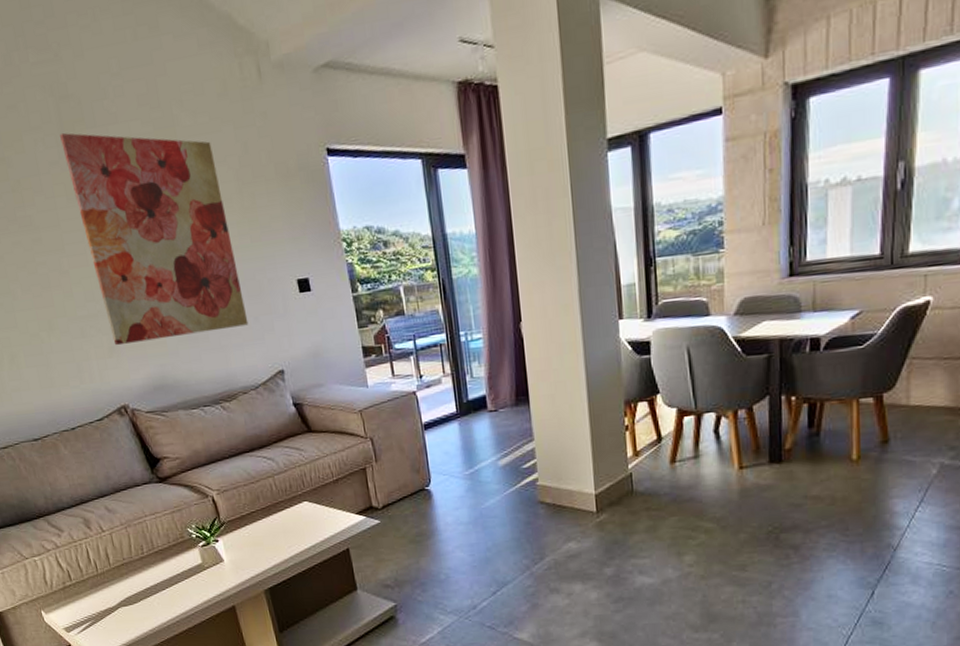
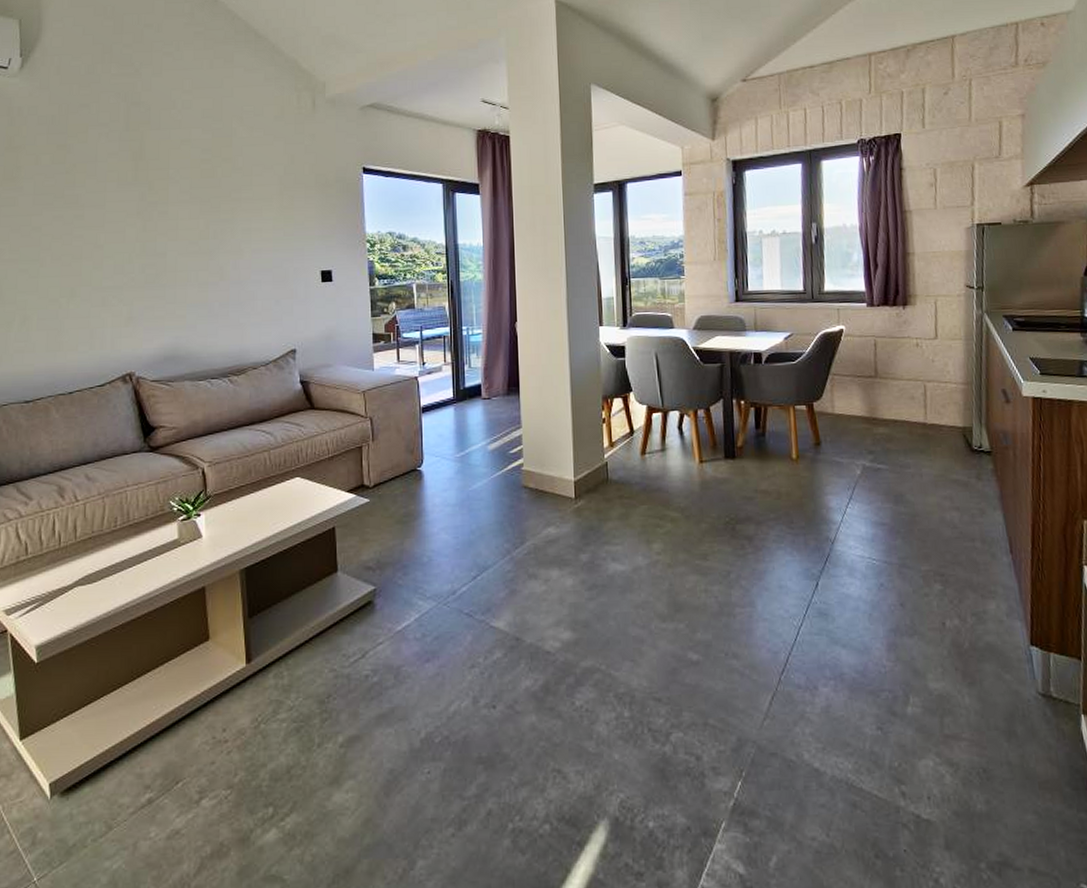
wall art: present [60,132,249,346] -> none [124,130,269,316]

